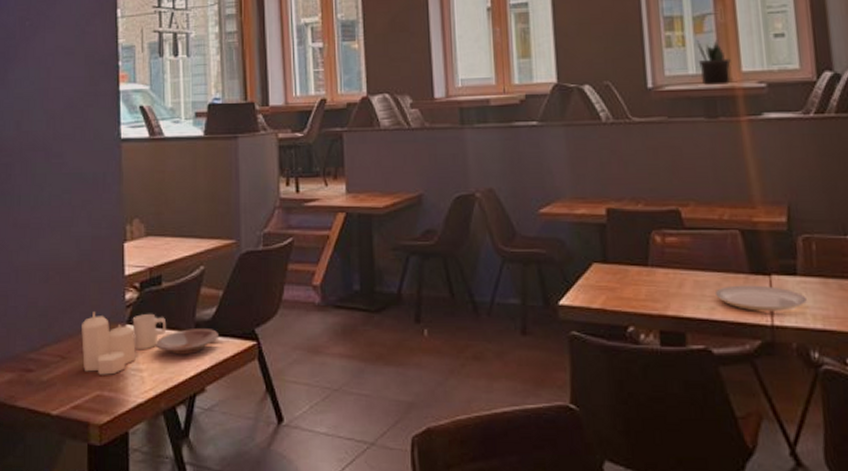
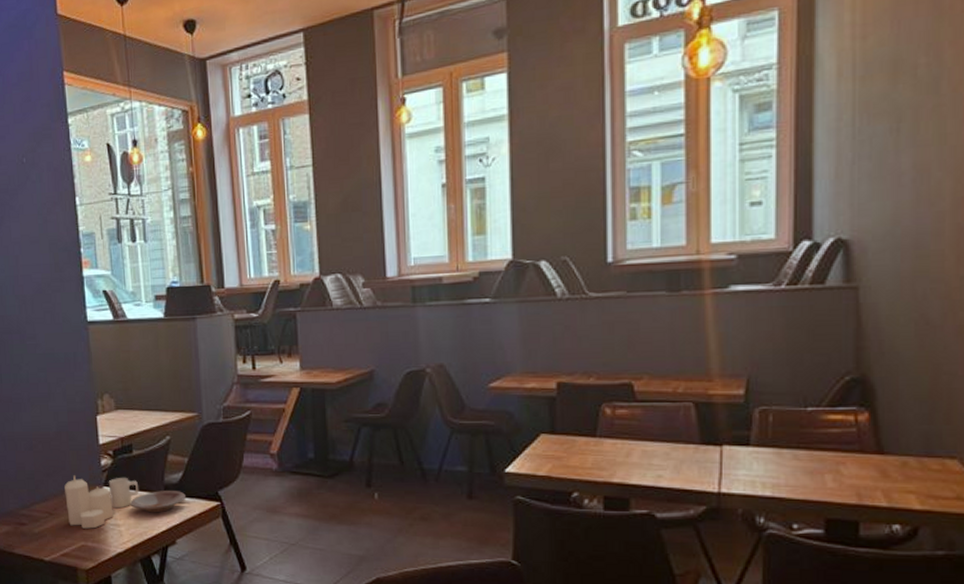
planter: present [696,40,731,85] -> none [663,210,700,258]
plate: present [714,285,807,311] -> none [662,455,757,480]

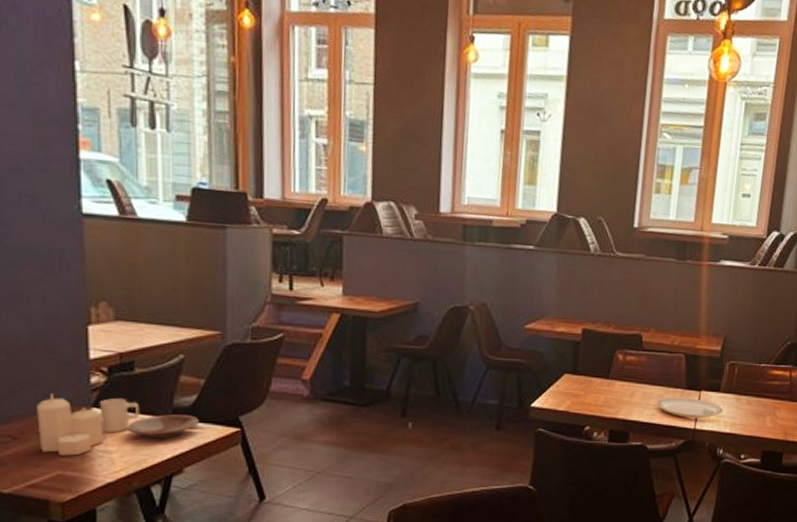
plate: none [662,455,757,480] -> present [656,397,723,419]

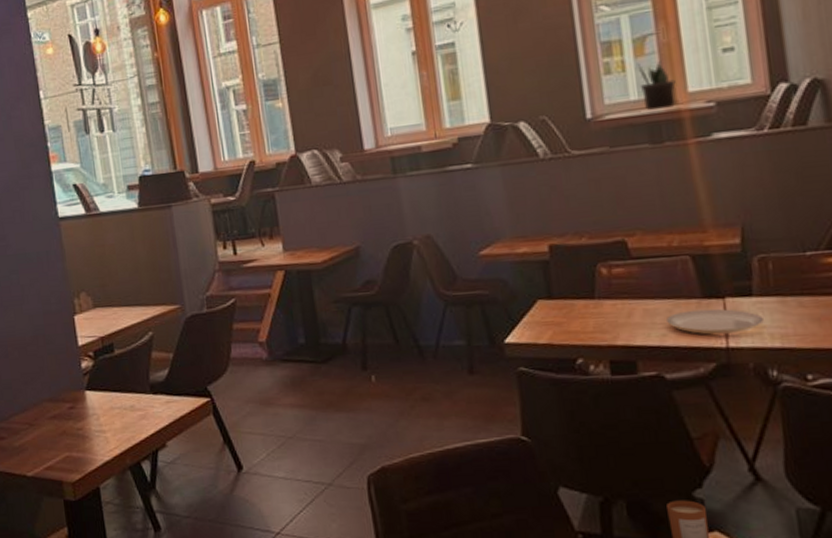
candle: present [37,393,104,456] -> none [44,381,98,438]
cup: present [99,397,140,433] -> none [90,379,124,414]
saucer: present [126,414,200,439] -> none [114,389,174,416]
planter: none [678,190,705,232] -> present [637,61,677,110]

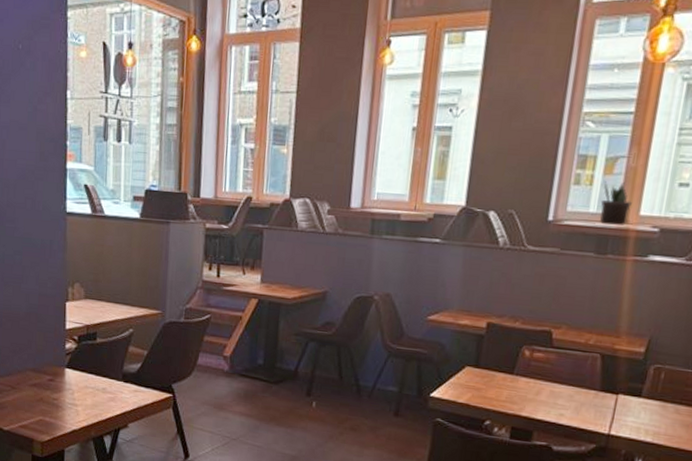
plate: present [665,309,764,335] -> none [565,398,644,425]

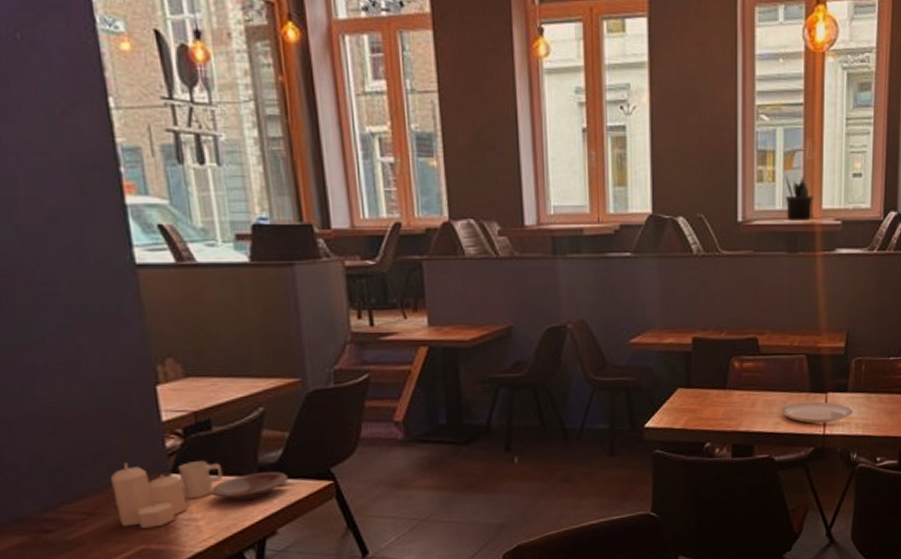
candle: none [28,355,73,406] -> present [111,462,187,529]
cup: none [70,361,99,390] -> present [177,460,224,500]
saucer: none [88,377,142,398] -> present [210,471,289,501]
plate: none [565,398,644,425] -> present [780,401,853,424]

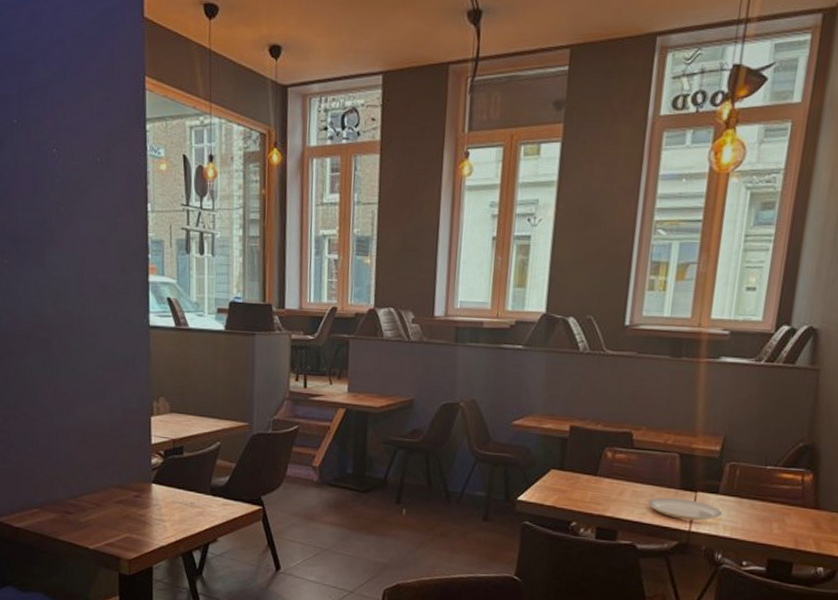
candle: present [111,462,187,529] -> none [114,471,160,522]
cup: present [177,460,224,500] -> none [157,476,187,506]
saucer: present [210,471,289,501] -> none [176,491,231,512]
planter: present [785,176,814,220] -> none [674,286,703,329]

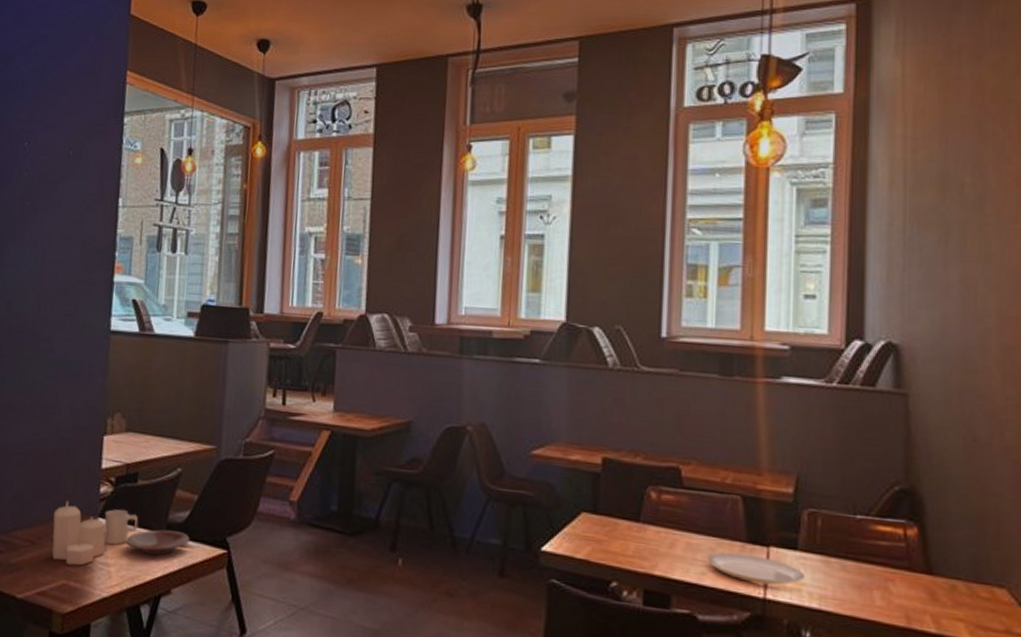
candle: none [114,471,160,522] -> present [52,501,106,566]
cup: none [157,476,187,506] -> present [103,509,139,546]
saucer: none [176,491,231,512] -> present [125,529,191,556]

